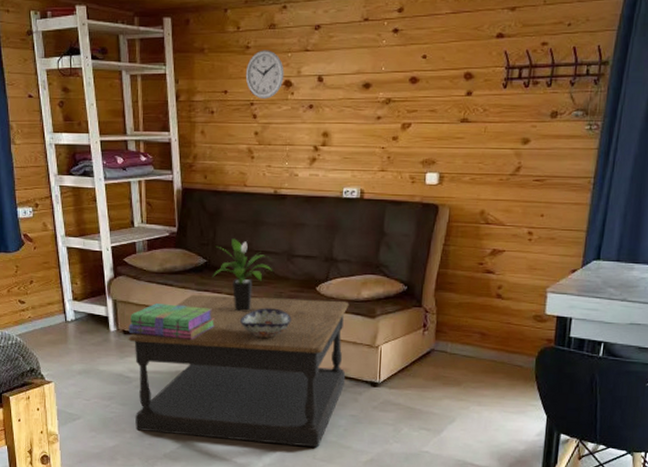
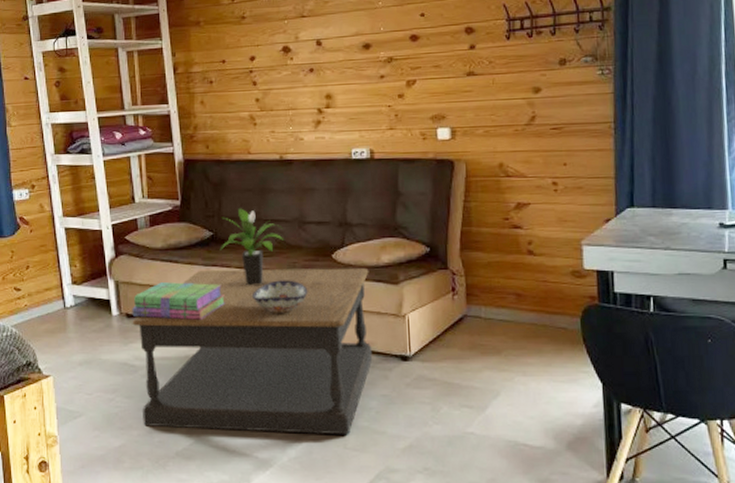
wall clock: present [245,50,284,99] -> none [242,18,282,66]

